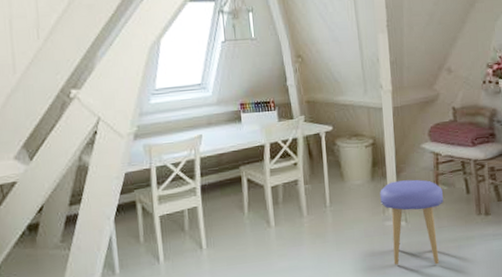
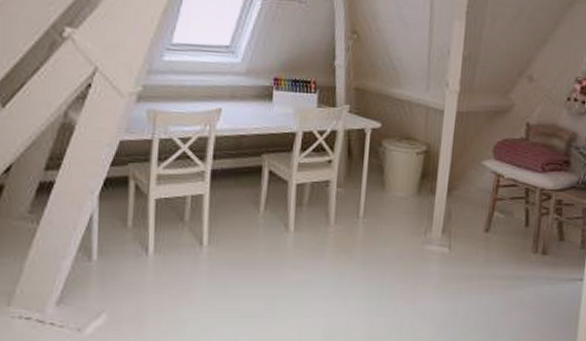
stool: present [380,179,443,265] -> none [423,199,498,303]

